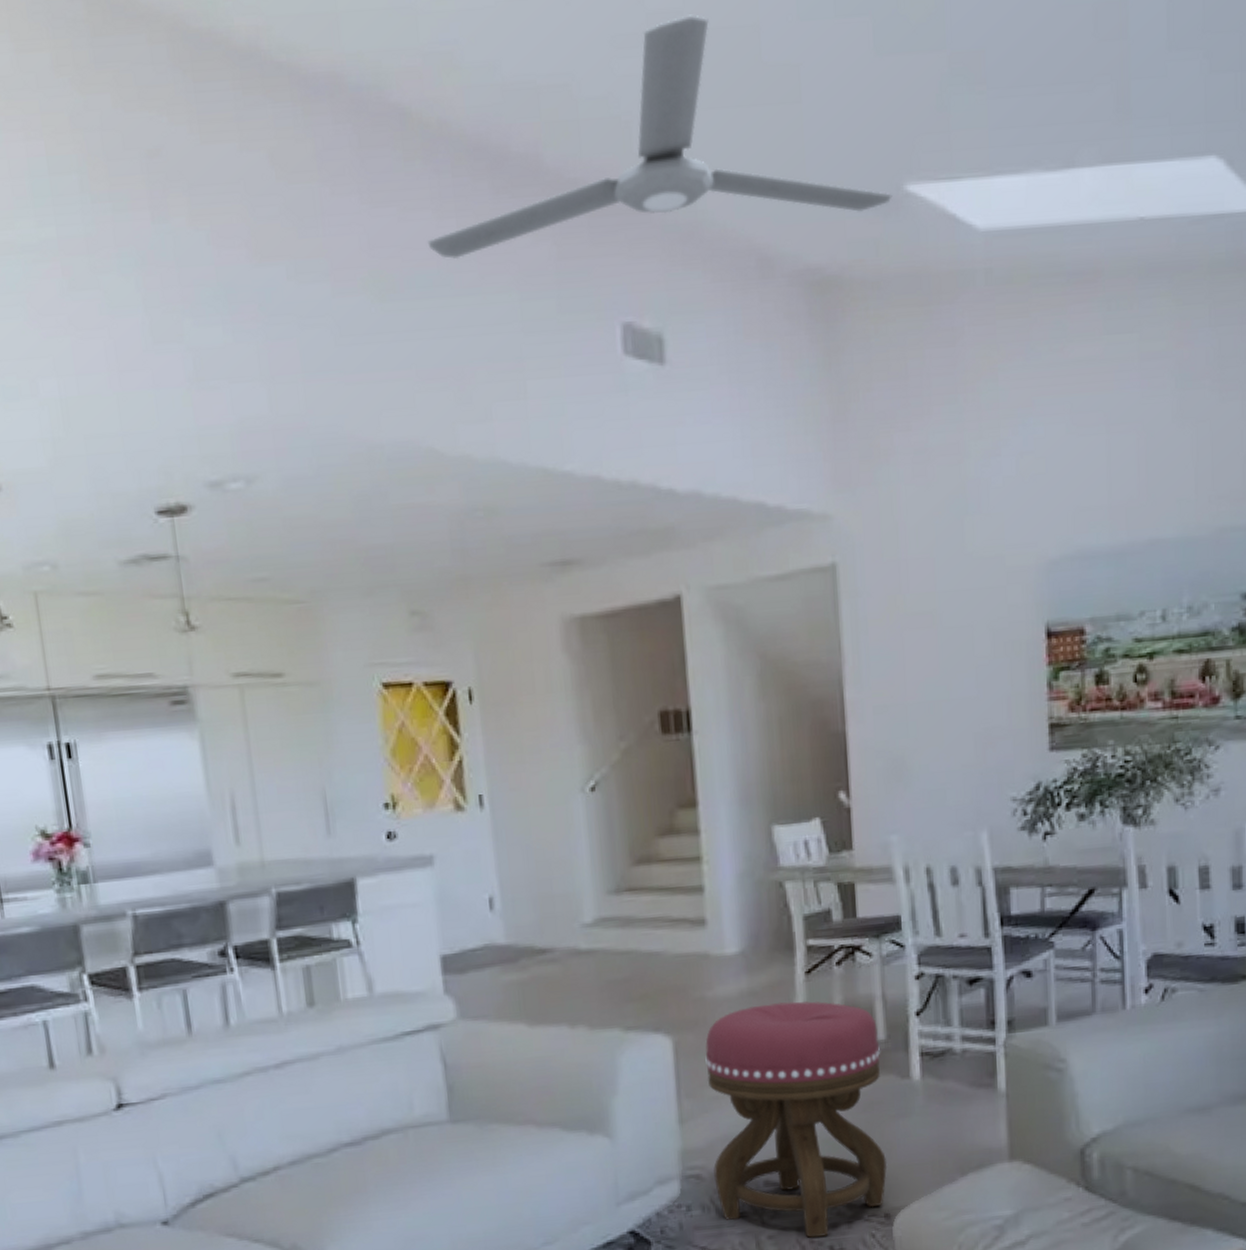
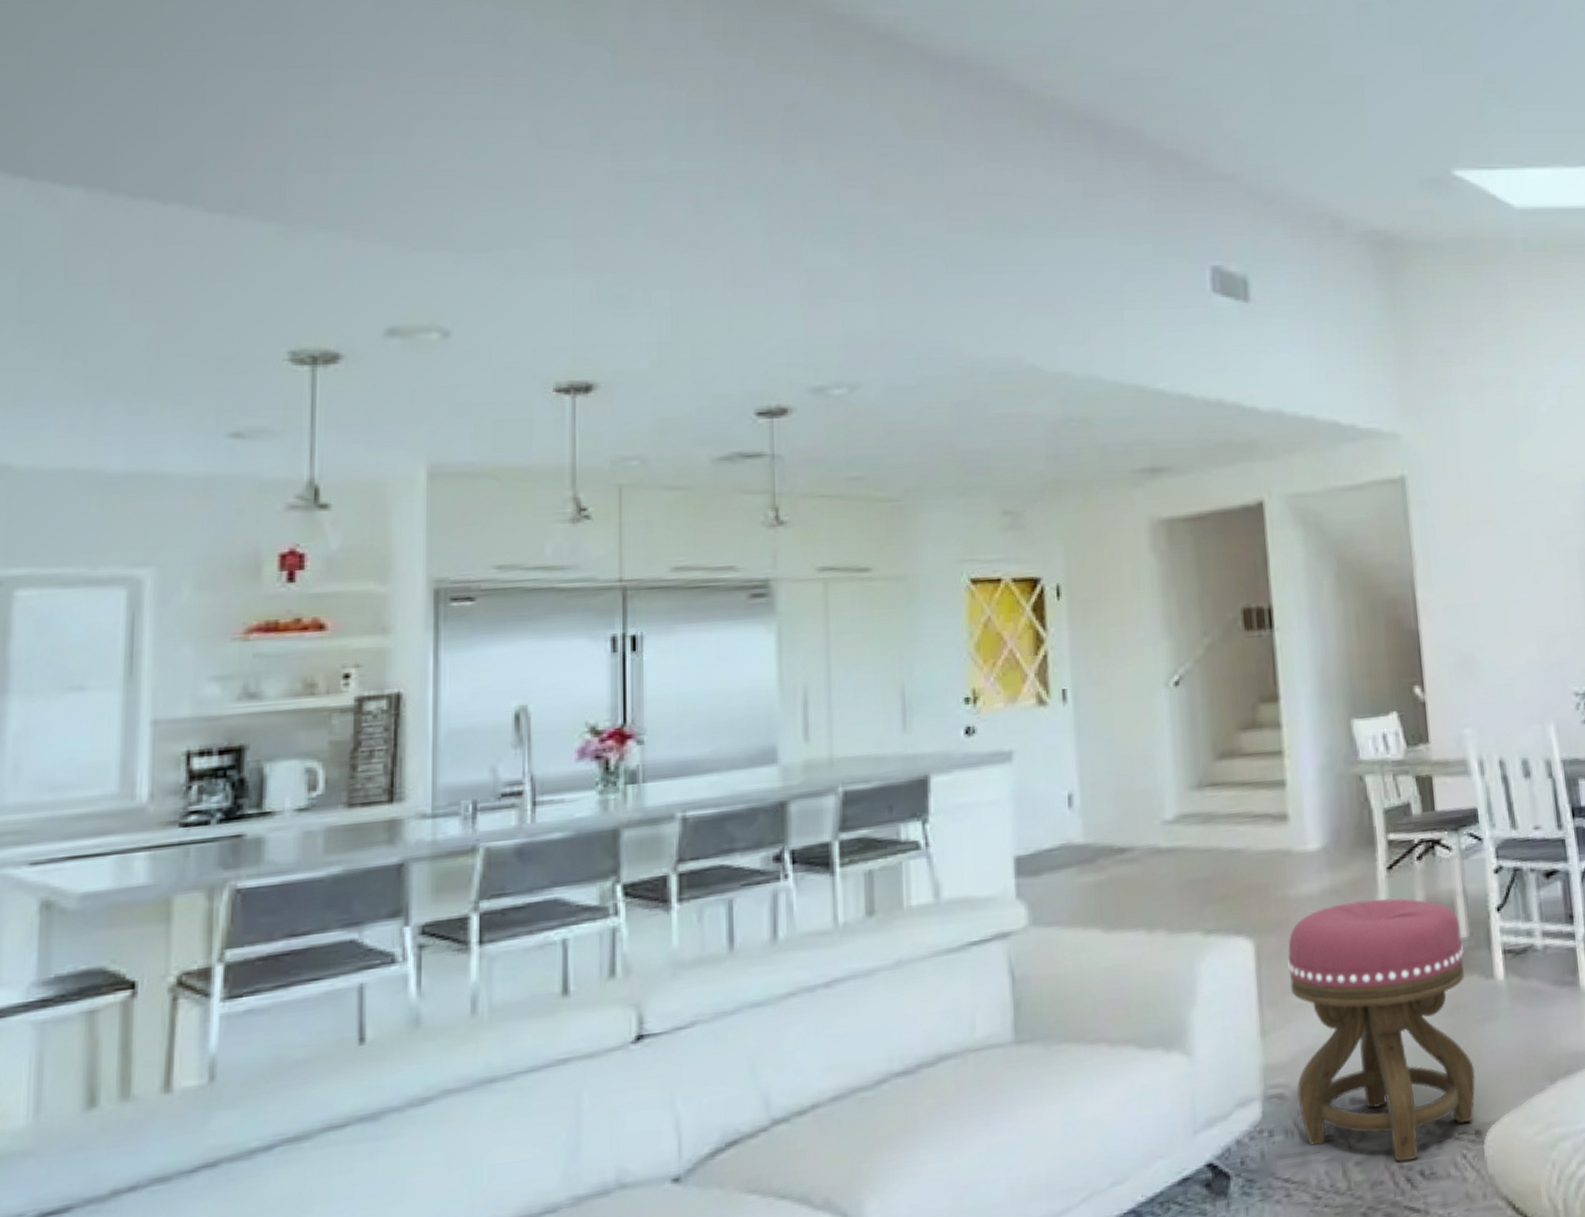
ceiling fan: present [427,14,892,260] -> none [1037,33,1443,208]

